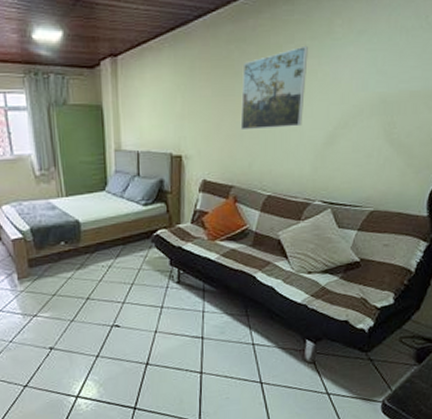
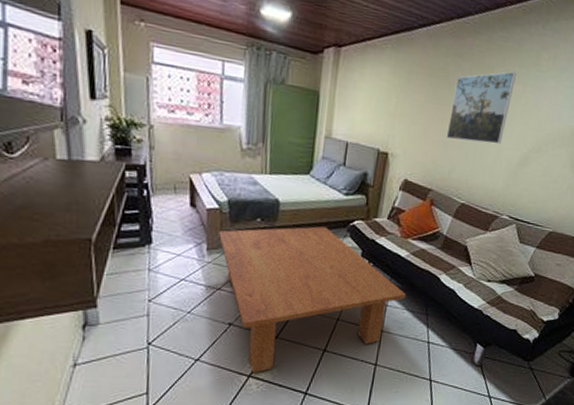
coffee table: none [25,241,222,394] -> present [217,226,406,373]

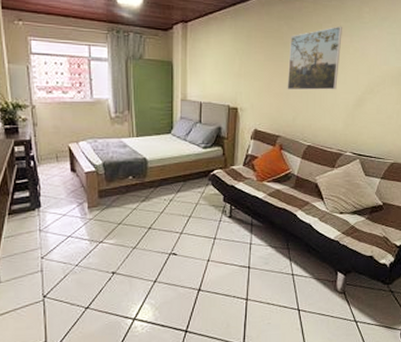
coffee table: present [217,226,406,373] -> none [96,178,267,316]

